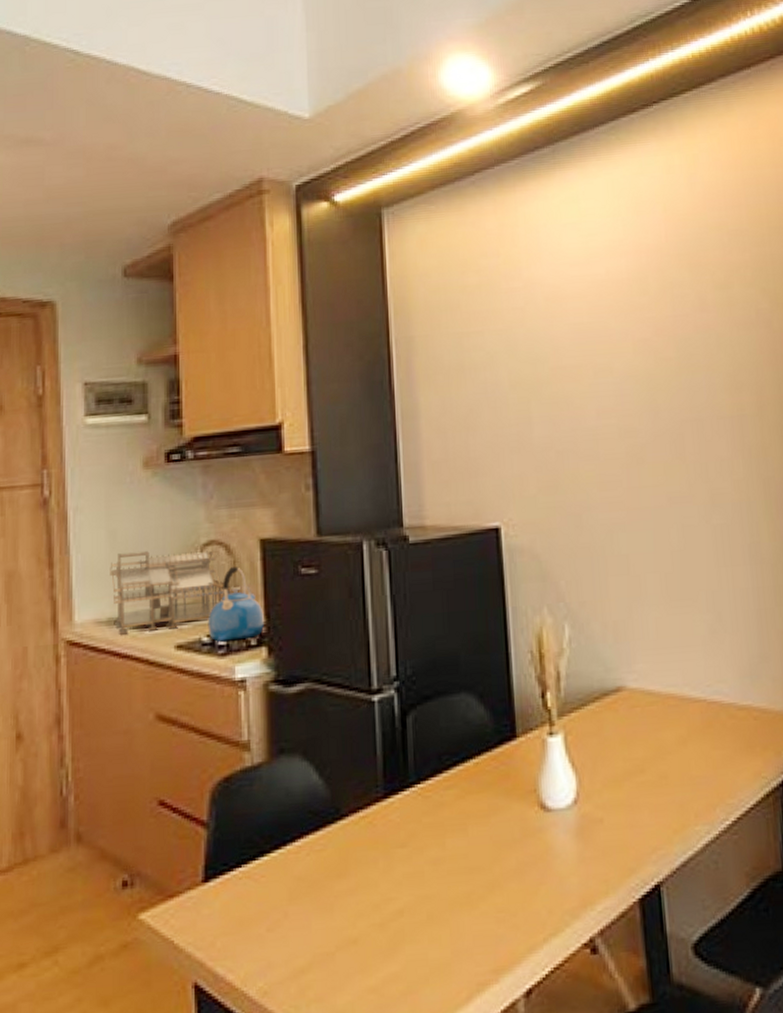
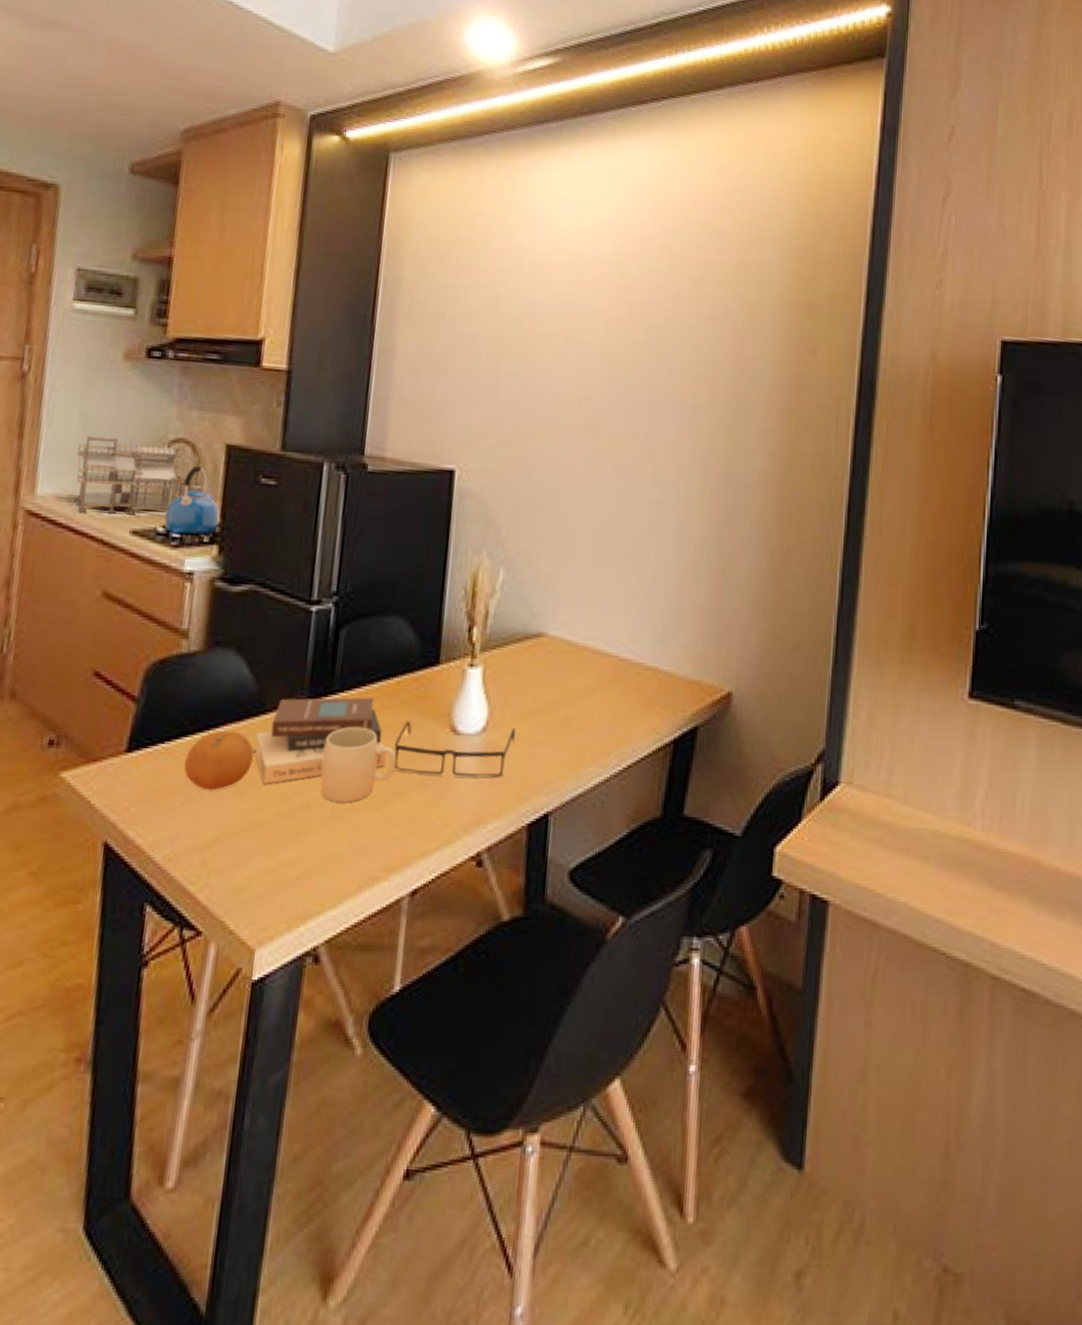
fruit: none [266,843,337,911] -> present [184,730,254,790]
books: none [335,784,477,896] -> present [254,697,387,784]
mug: none [408,818,488,904] -> present [320,726,397,802]
glasses: none [482,795,611,861] -> present [394,721,516,778]

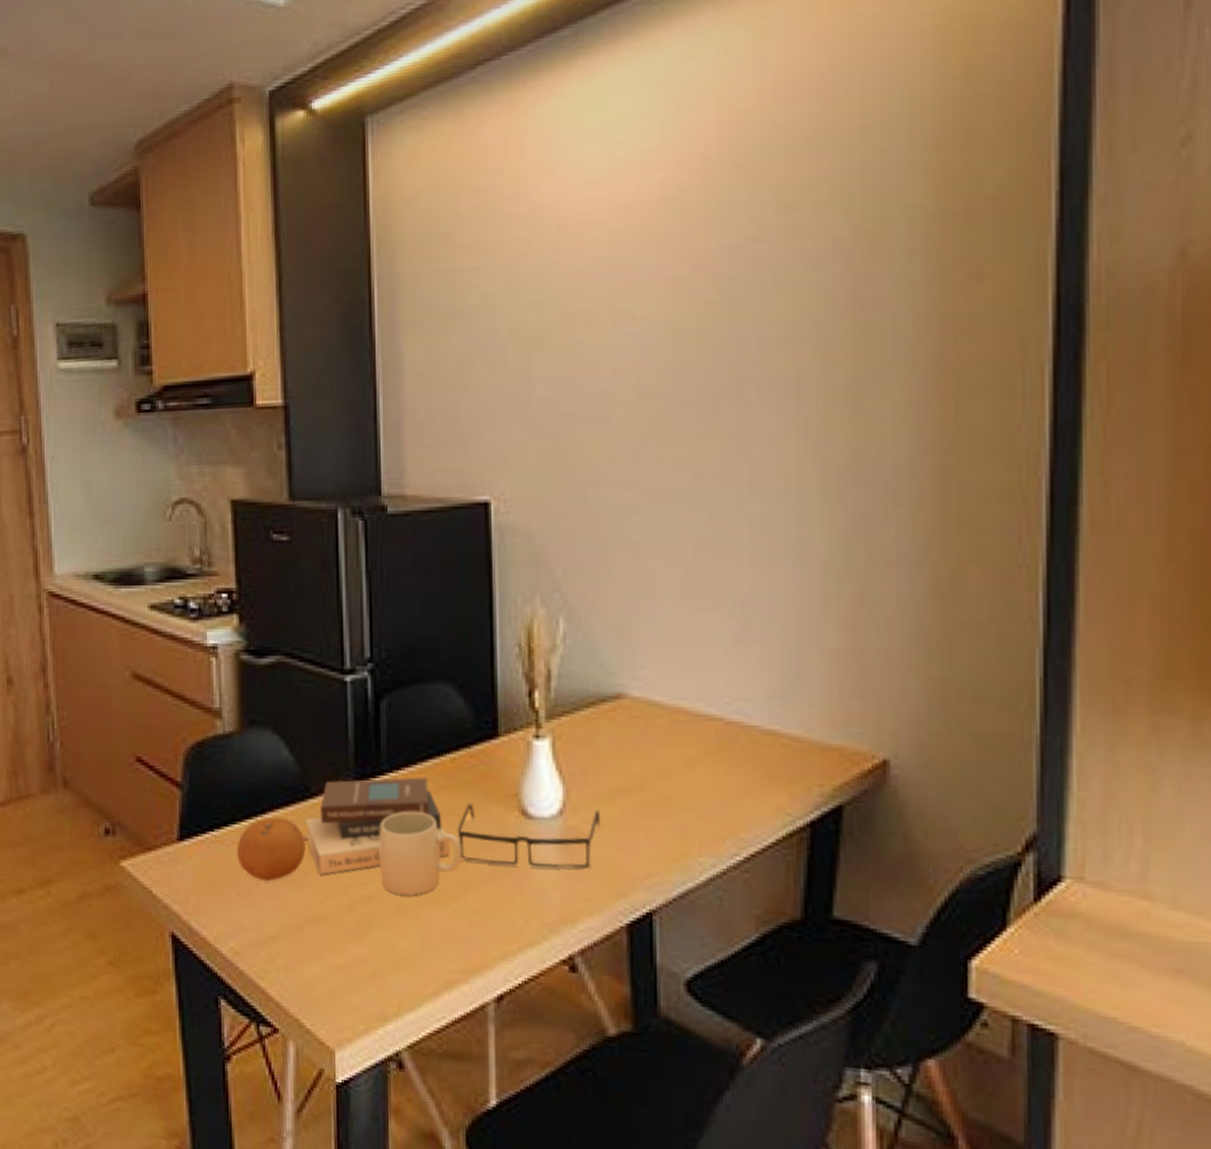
dish rack: present [75,436,198,515] -> none [85,505,209,590]
kettle: present [164,466,220,536] -> none [180,528,235,605]

